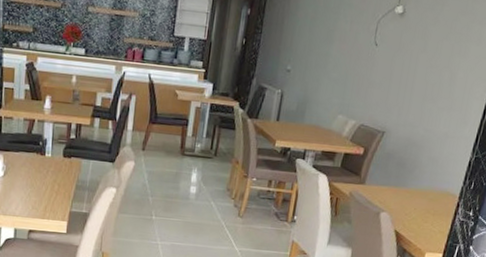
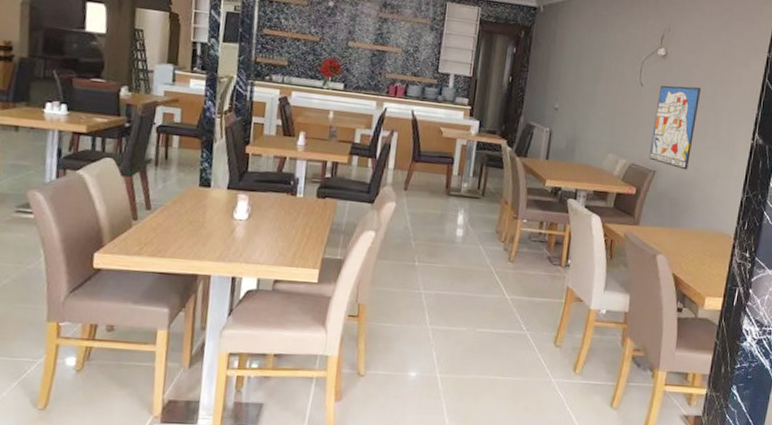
wall art: none [378,45,438,131] -> present [649,85,702,170]

